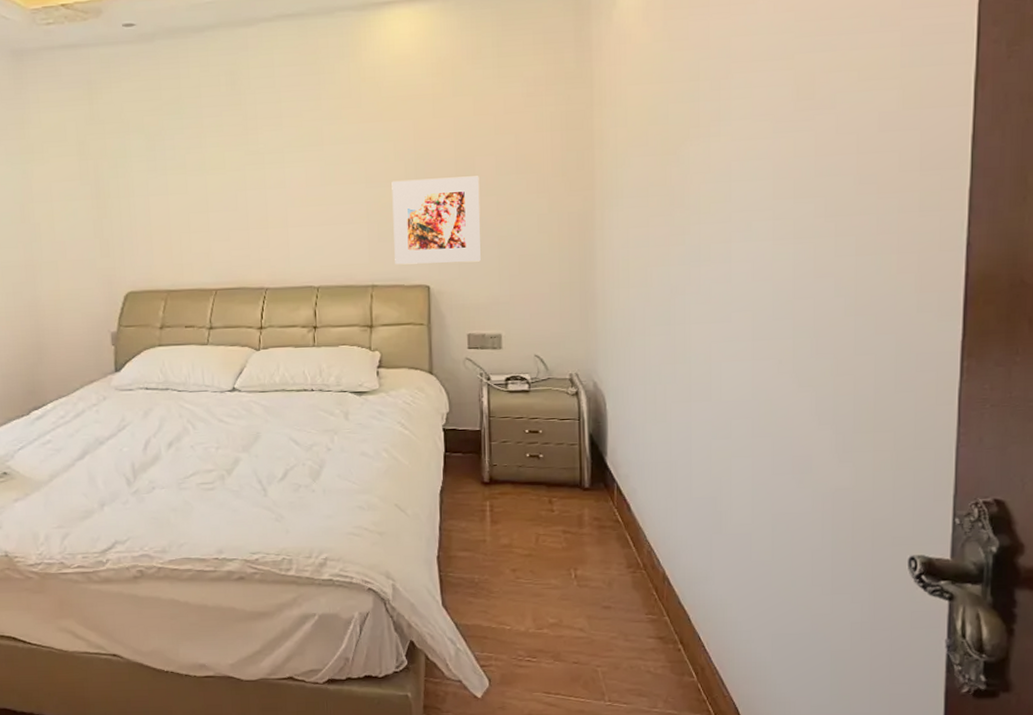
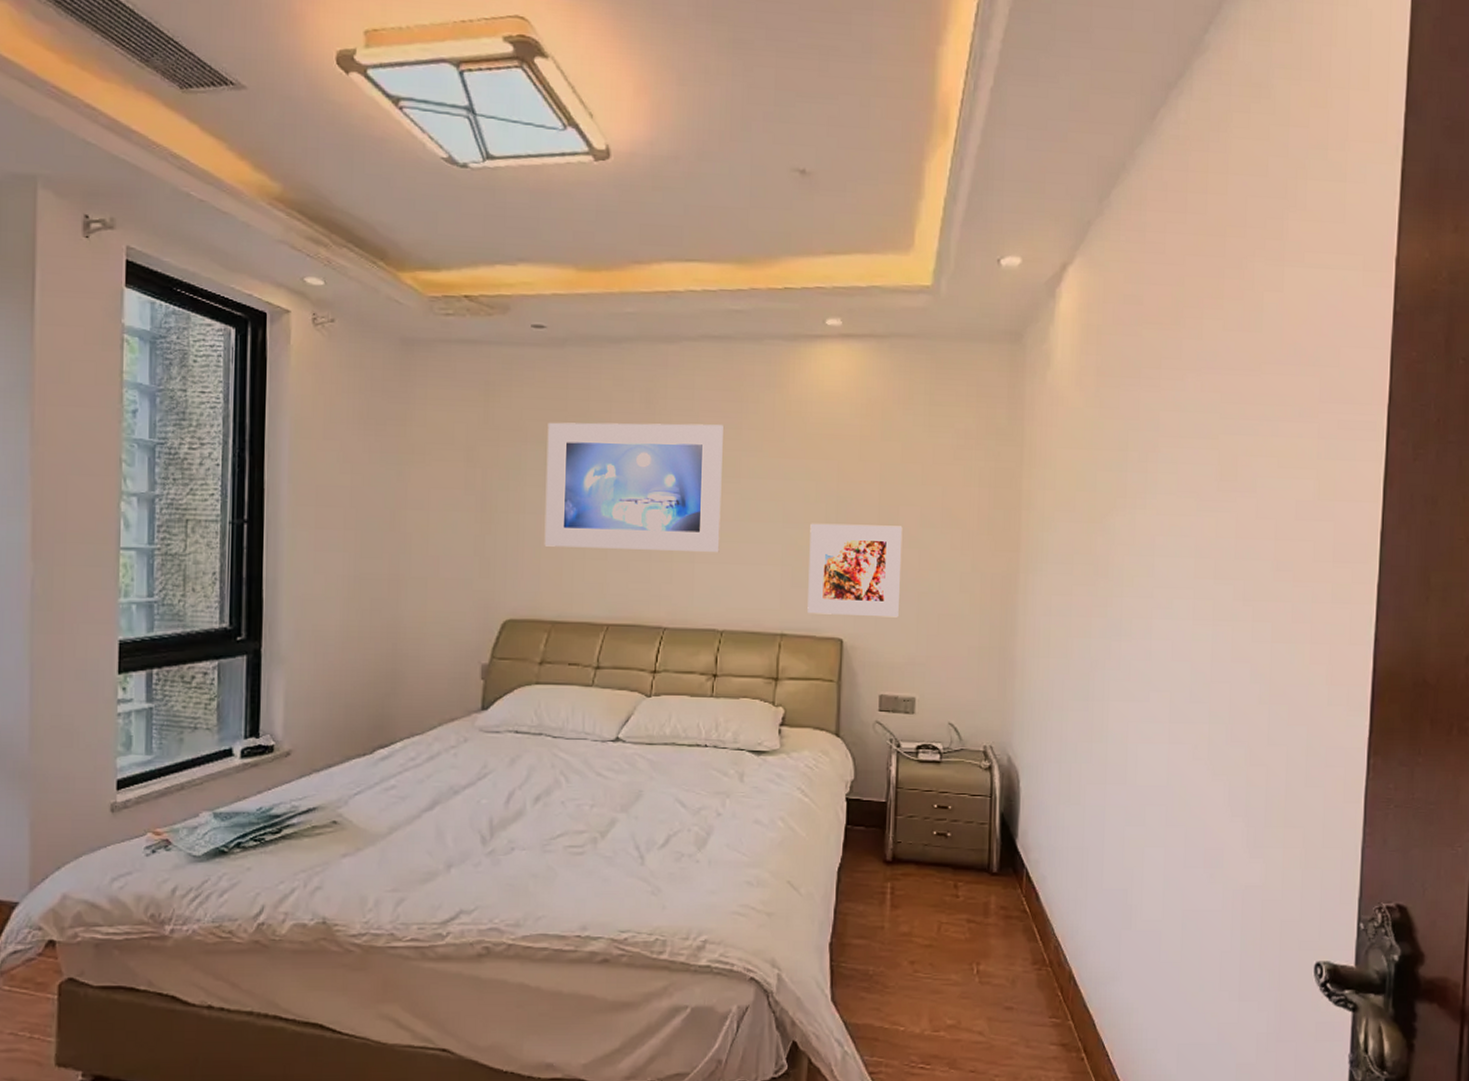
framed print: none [146,98,310,224] -> present [544,422,723,552]

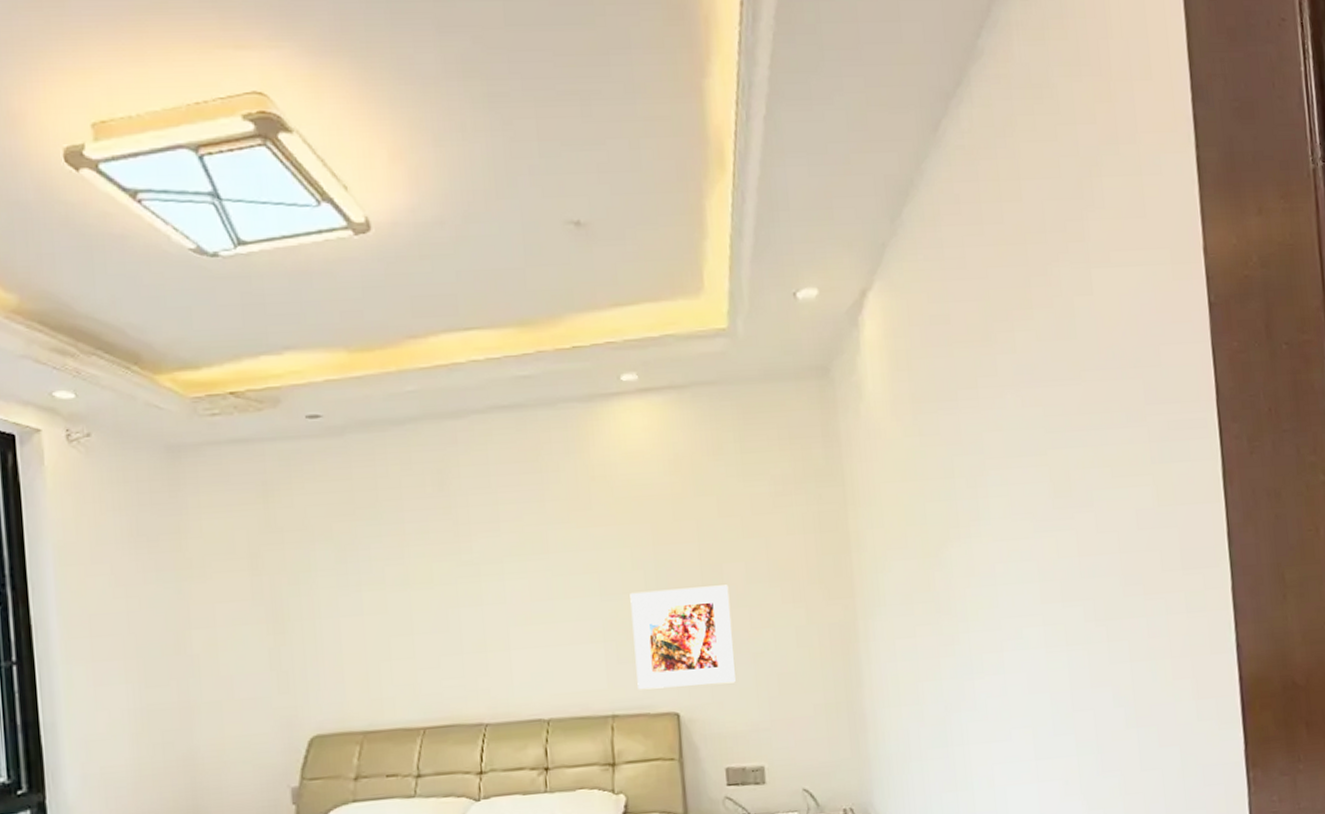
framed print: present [544,422,723,552] -> none [335,499,536,652]

